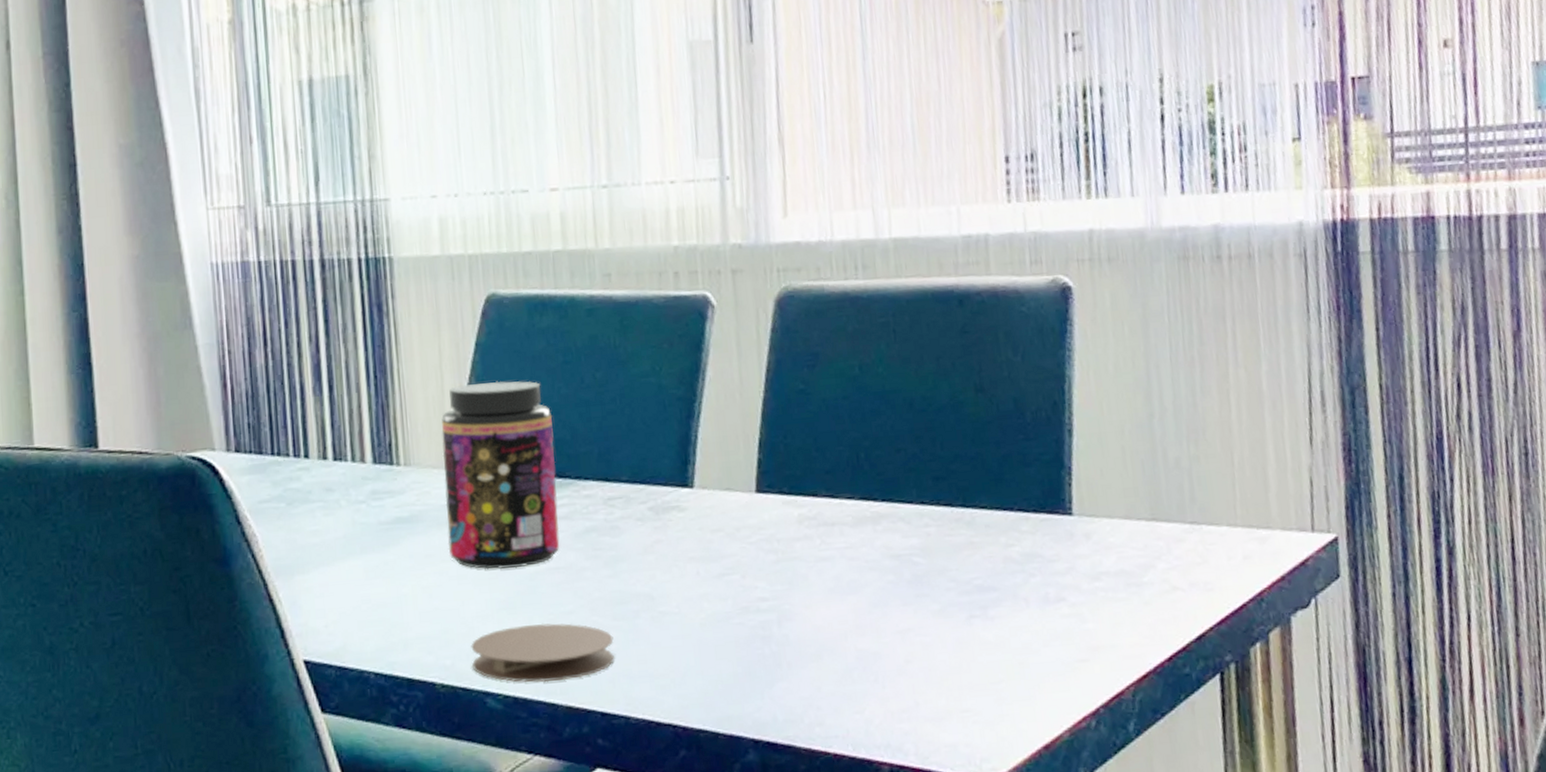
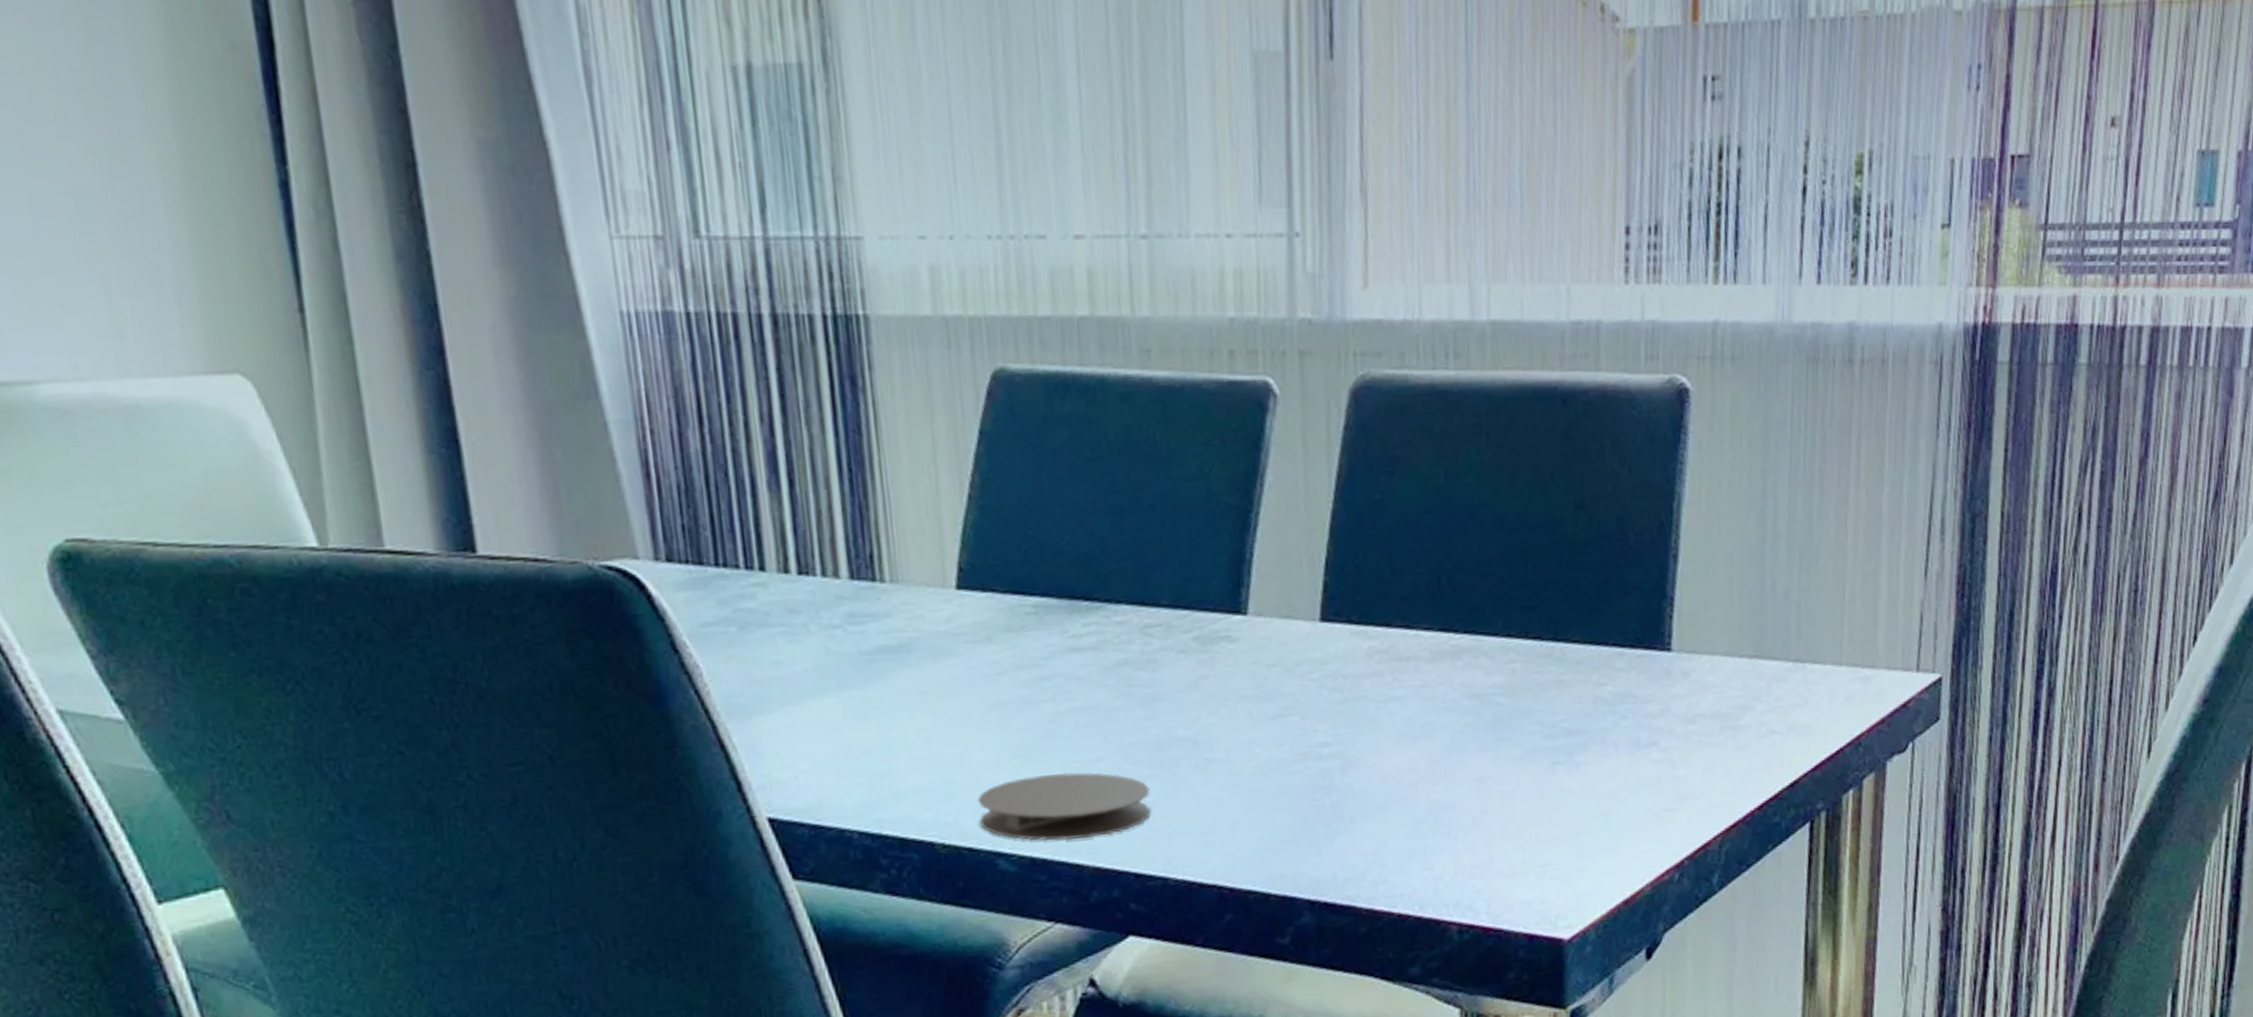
jar: present [441,381,560,570] -> none [937,479,1086,710]

